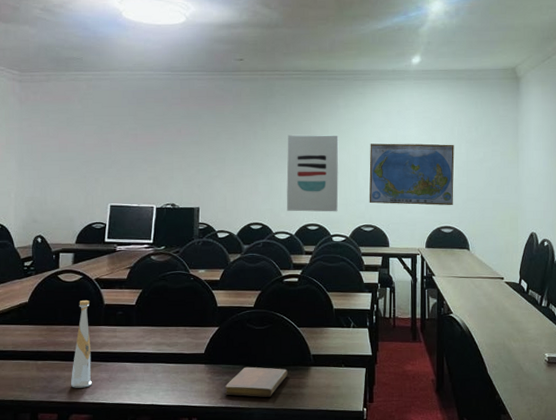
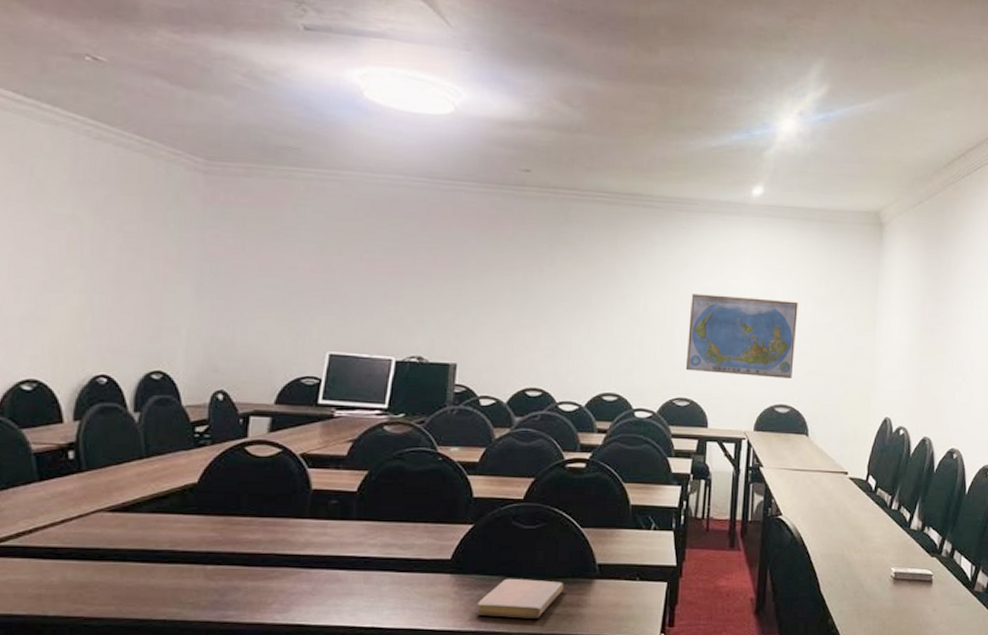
bottle: present [71,300,92,388] -> none [255,483,290,604]
wall art: present [286,134,339,212] -> none [576,275,651,380]

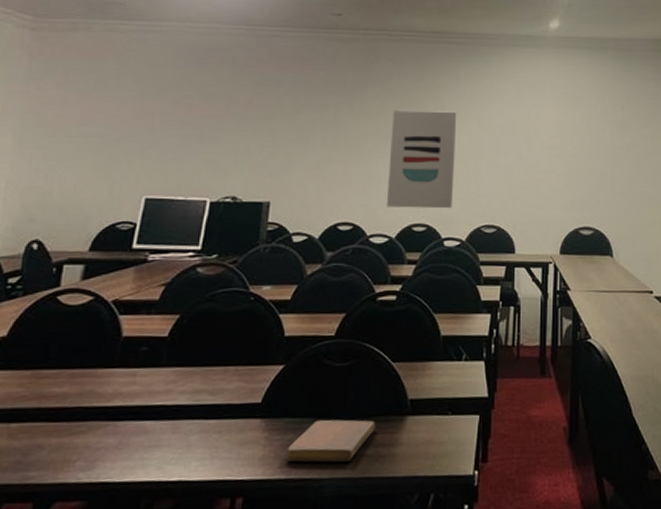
wall art: none [576,275,651,380] -> present [386,110,457,209]
world map: present [685,294,798,379] -> none [492,123,597,202]

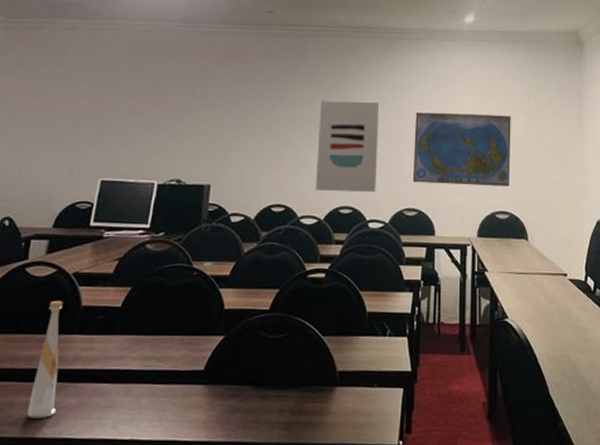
bottle: none [59,332,101,462] -> present [28,301,63,419]
notebook: present [286,419,375,462] -> none [226,387,307,428]
world map: none [492,123,597,202] -> present [412,112,511,187]

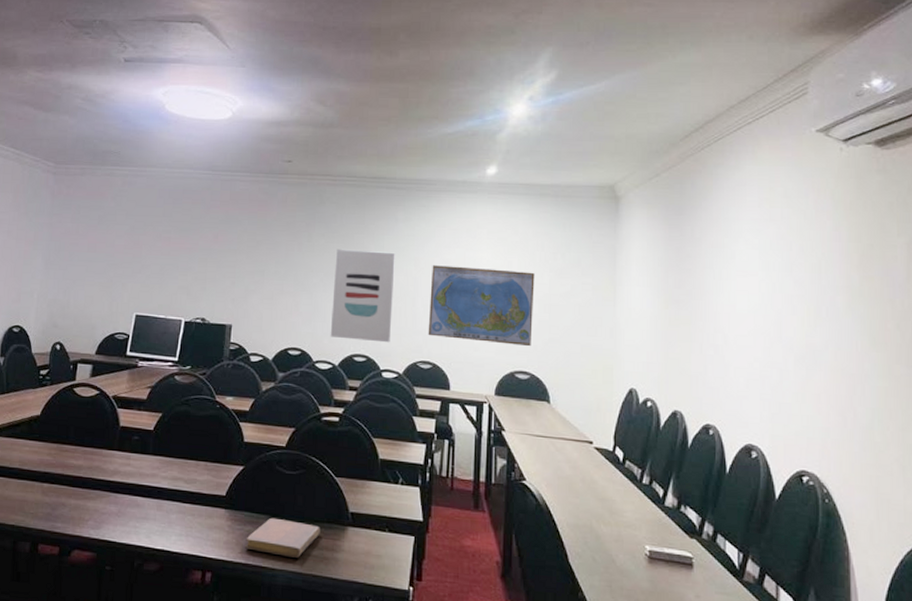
bottle: present [28,301,63,419] -> none [76,419,105,521]
notebook: none [226,387,307,428] -> present [245,517,320,558]

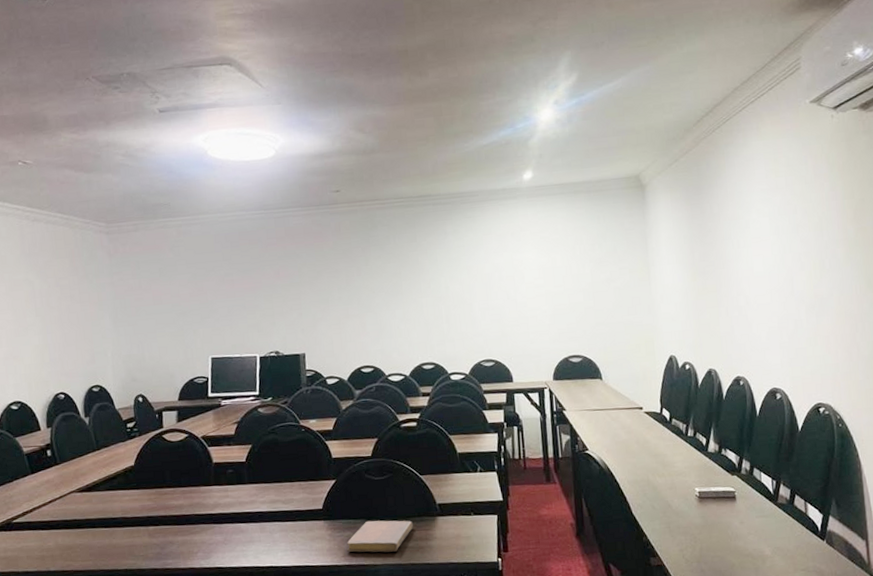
wall art: present [330,249,395,343] -> none [394,264,454,351]
world map: present [428,265,535,347] -> none [484,265,580,336]

